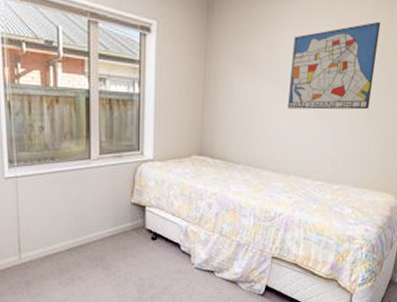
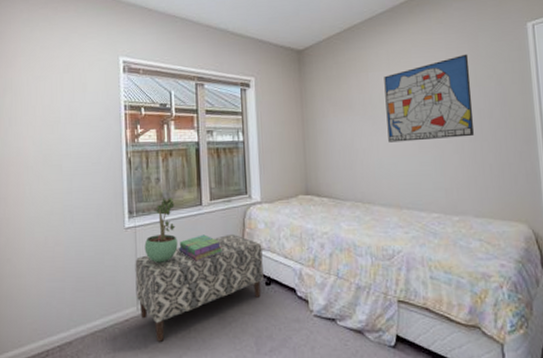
bench: none [16,191,151,288] -> present [135,235,264,342]
potted plant: none [27,148,63,214] -> present [144,197,178,263]
stack of books: none [64,189,110,215] -> present [179,234,222,261]

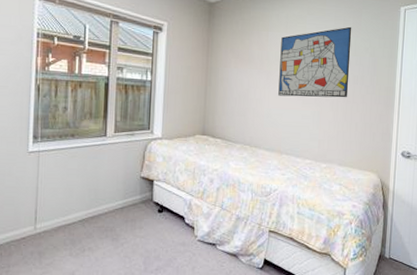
bench: present [135,235,264,342] -> none [34,165,158,259]
potted plant: present [144,197,178,263] -> none [46,126,80,187]
stack of books: present [179,234,222,261] -> none [80,163,122,188]

